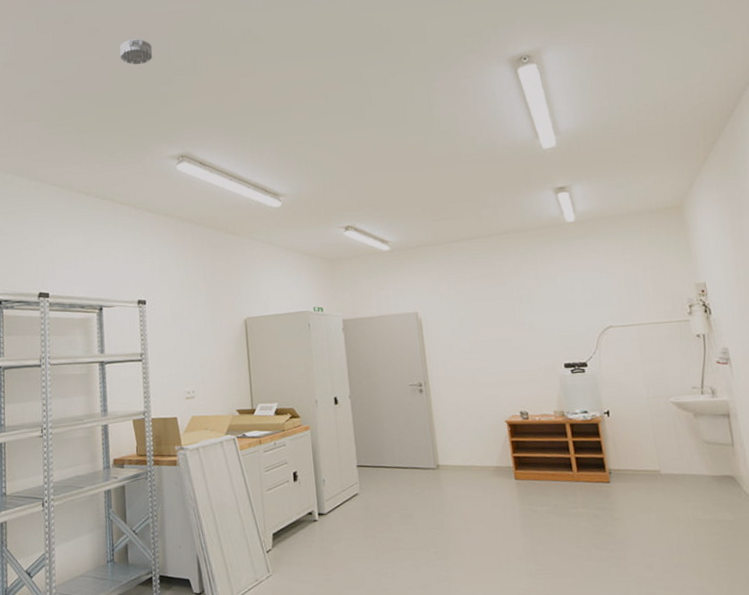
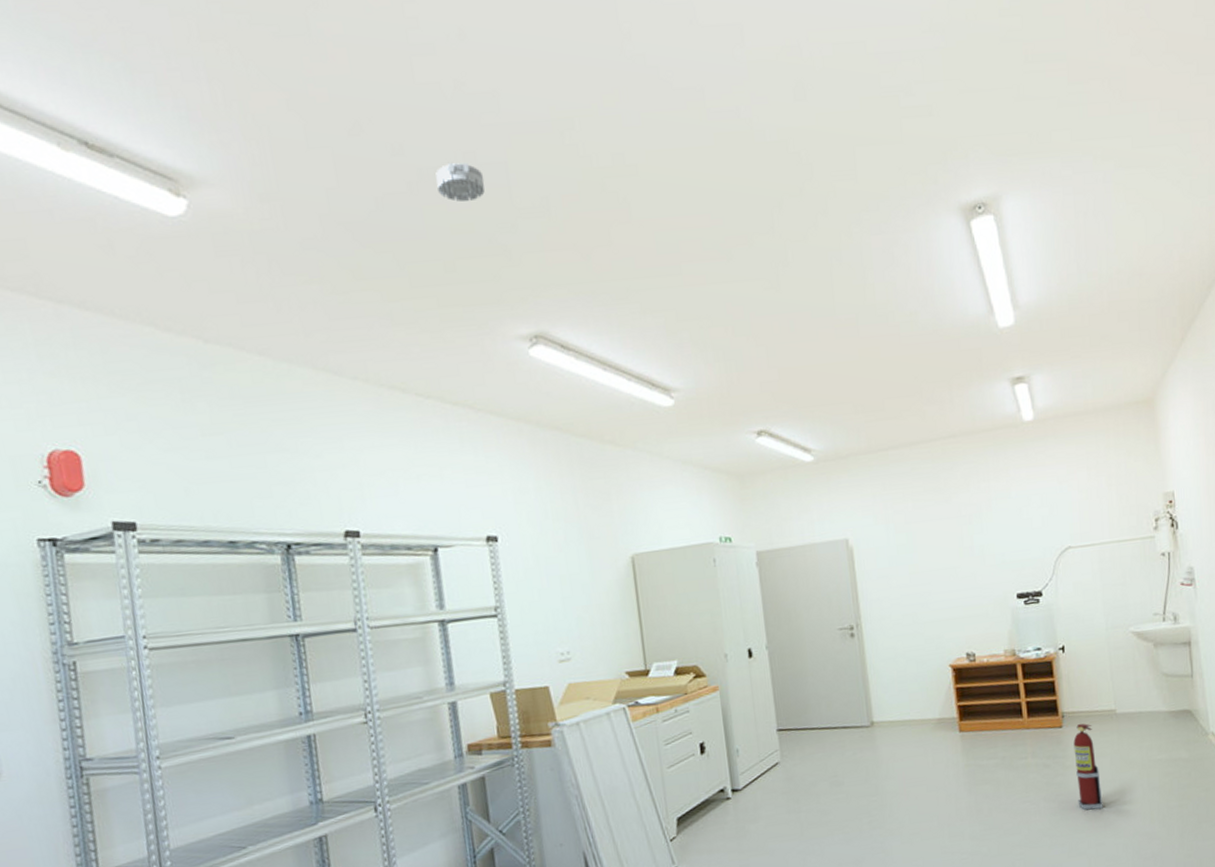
fire extinguisher: none [621,481,652,561] -> present [1073,723,1103,810]

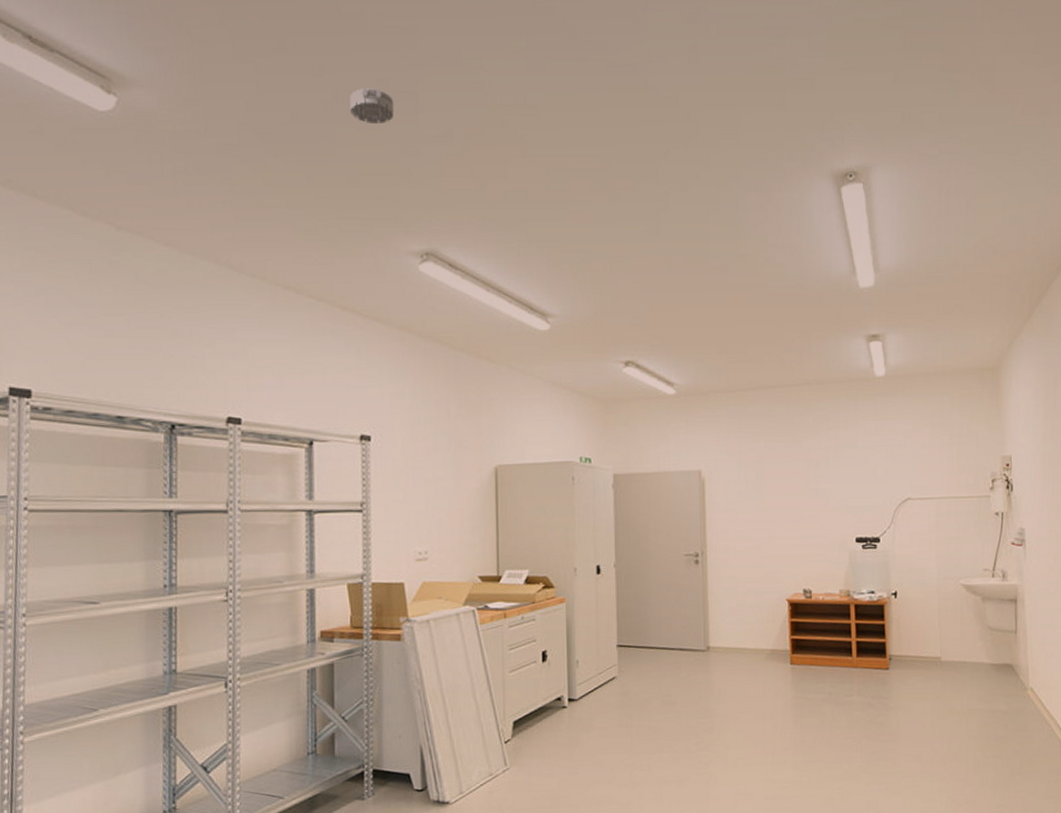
fire extinguisher: present [1073,723,1103,810] -> none [898,668,922,752]

